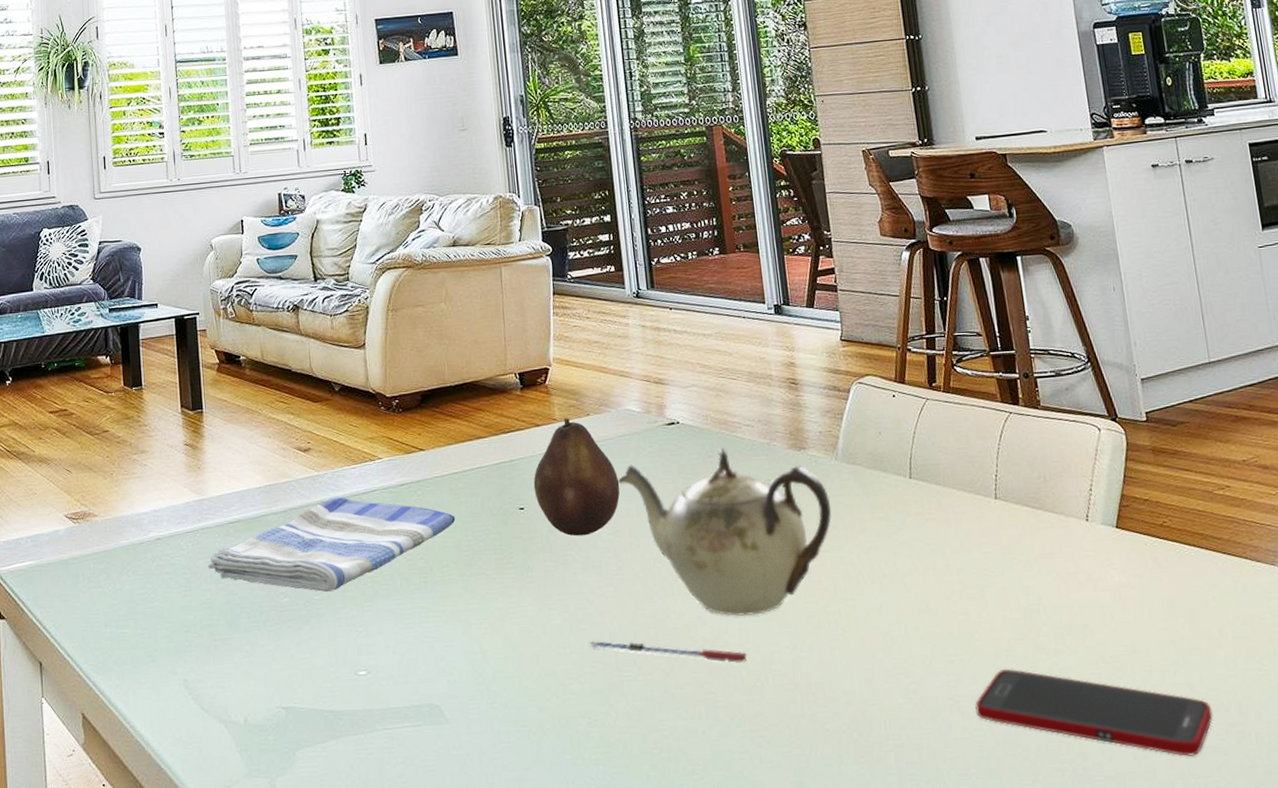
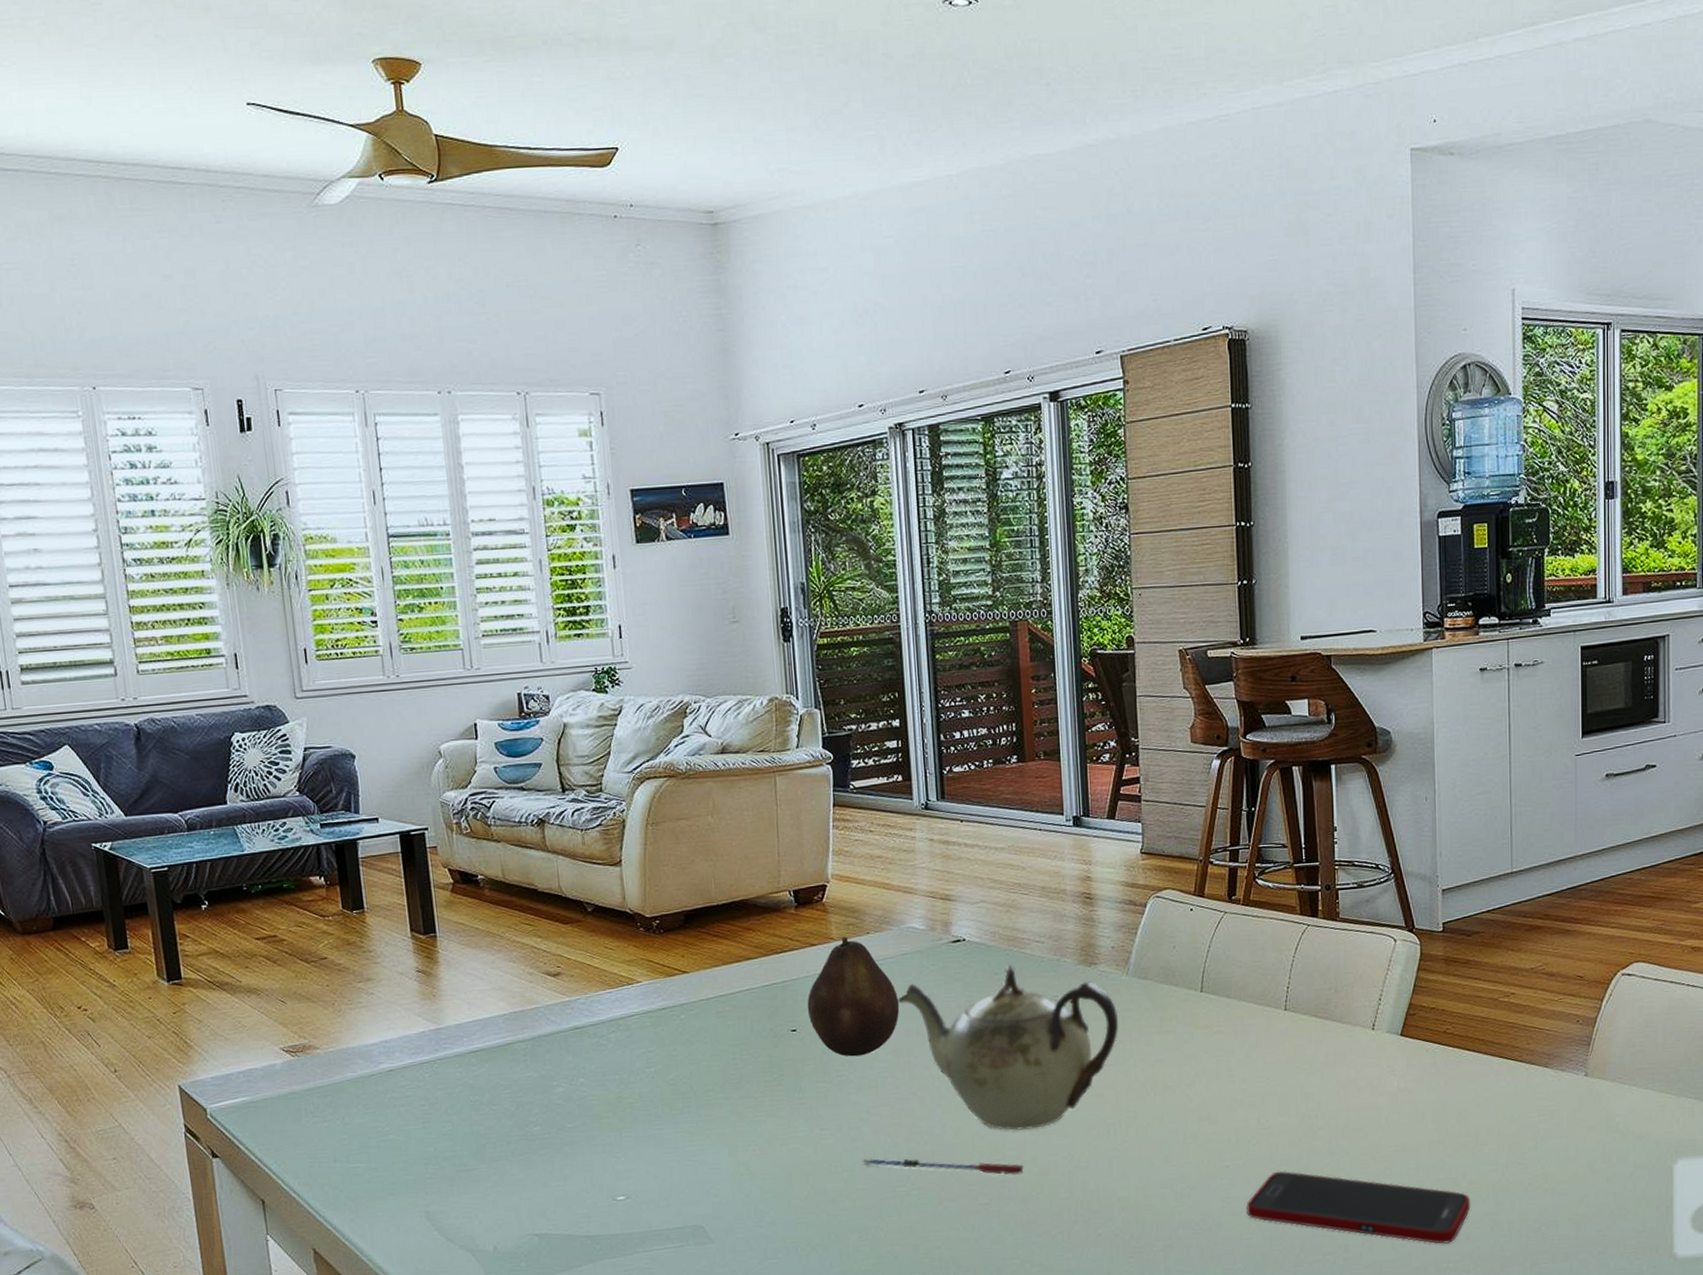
dish towel: present [207,497,456,593] -> none [447,1022,722,1120]

